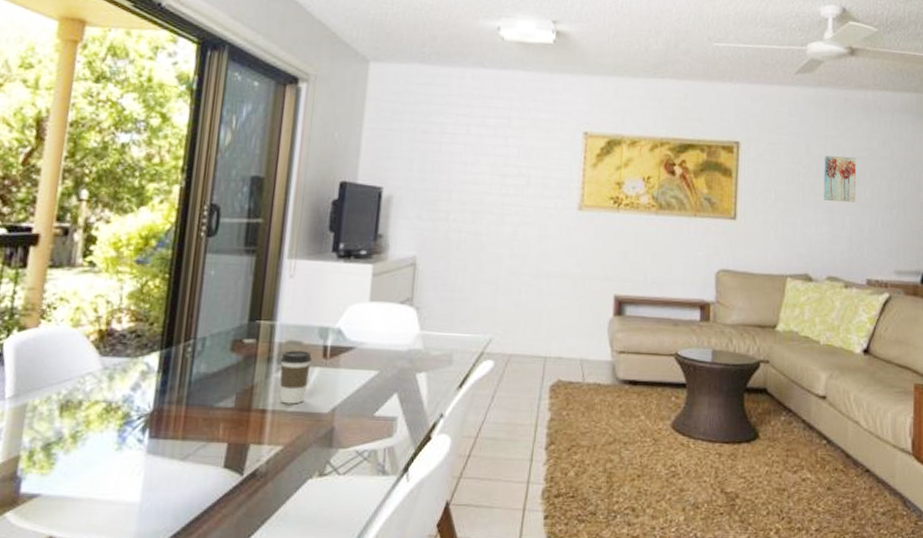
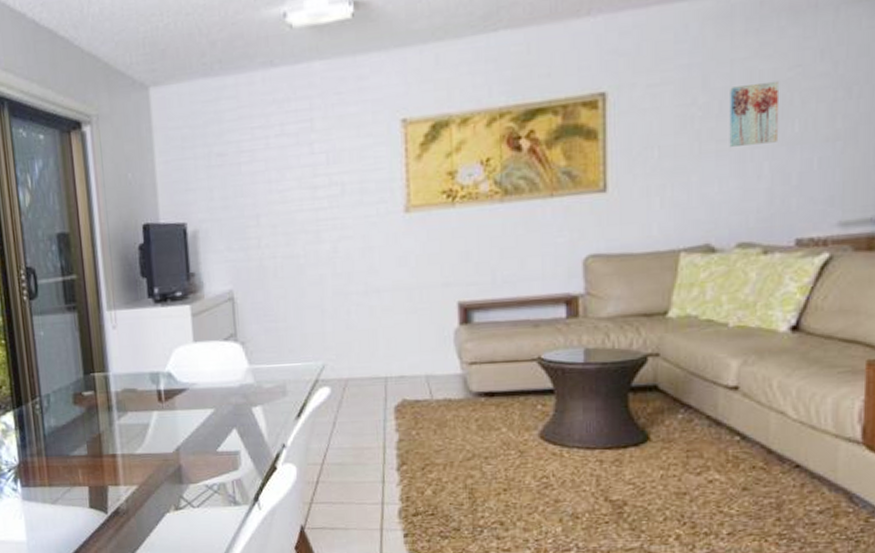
coffee cup: present [280,350,312,404] -> none [120,397,149,448]

